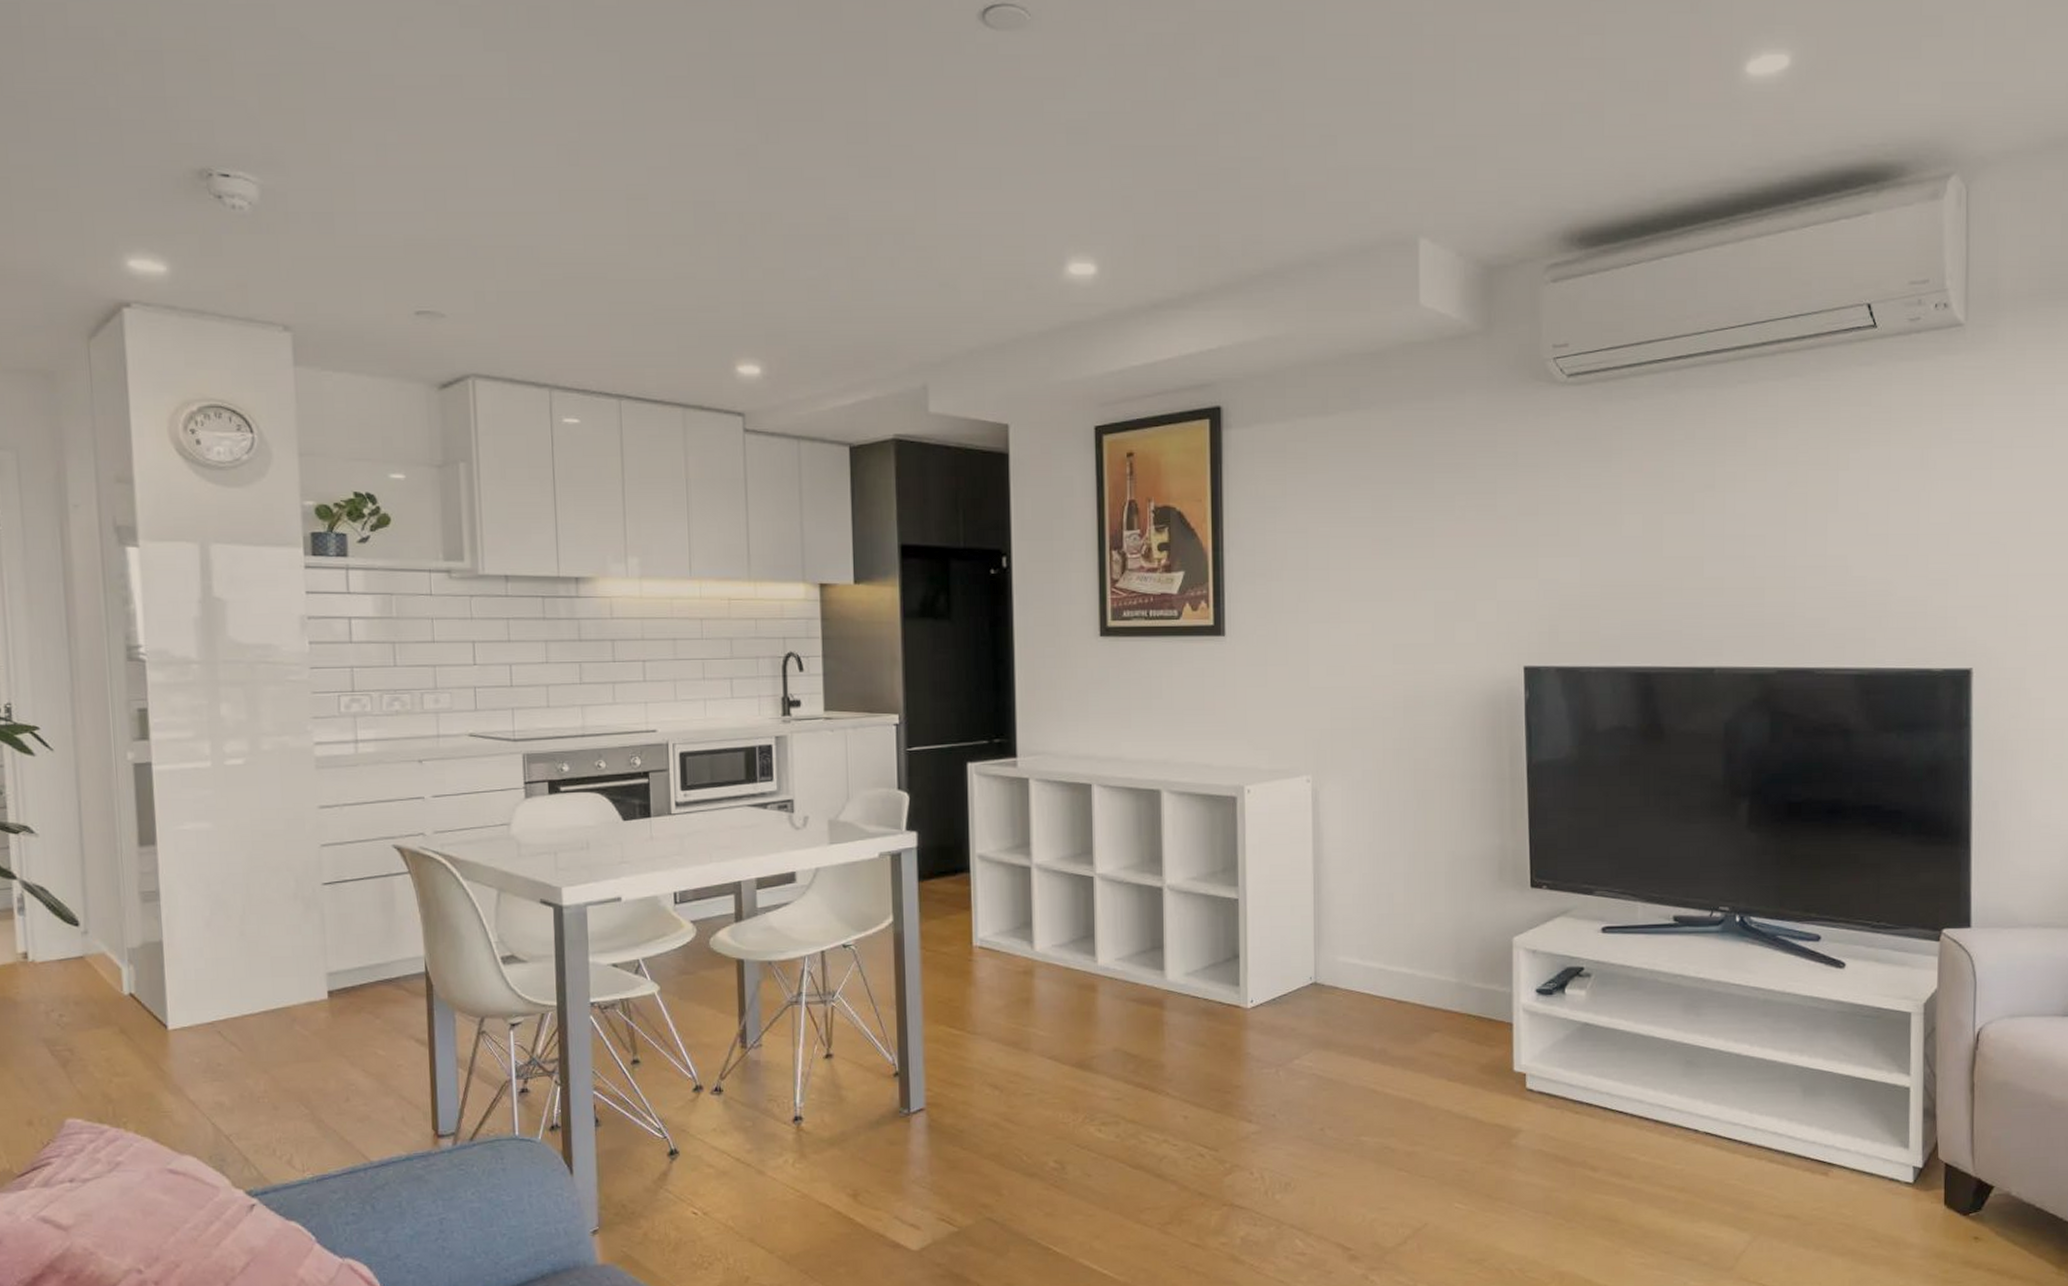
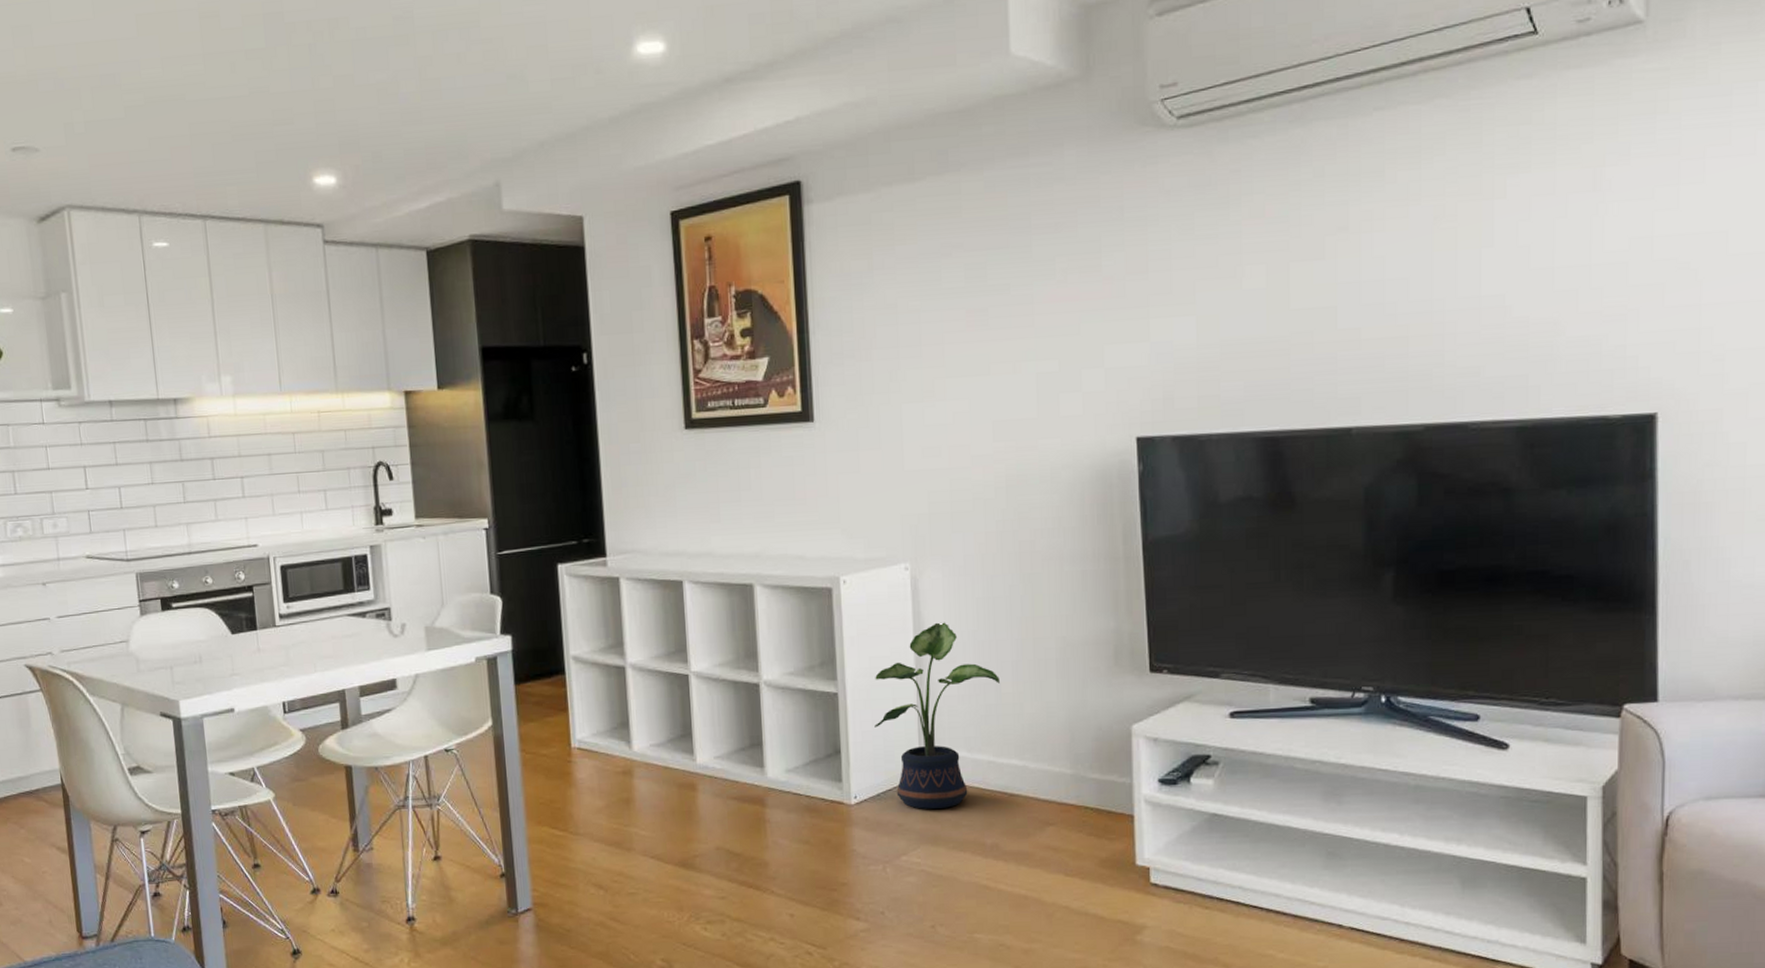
potted plant: none [1273,833,1392,1014] -> present [874,622,1000,809]

